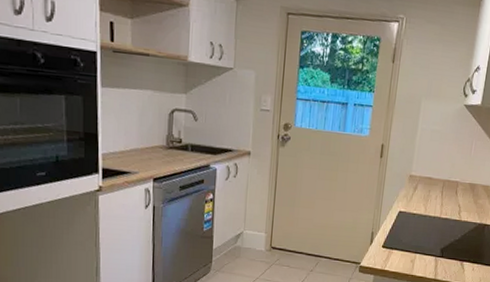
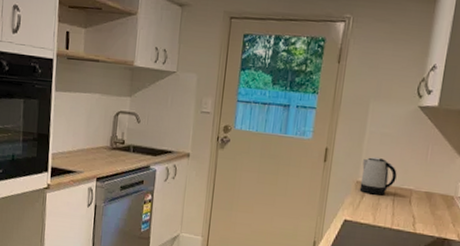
kettle: none [412,152,445,188] -> present [359,157,397,195]

